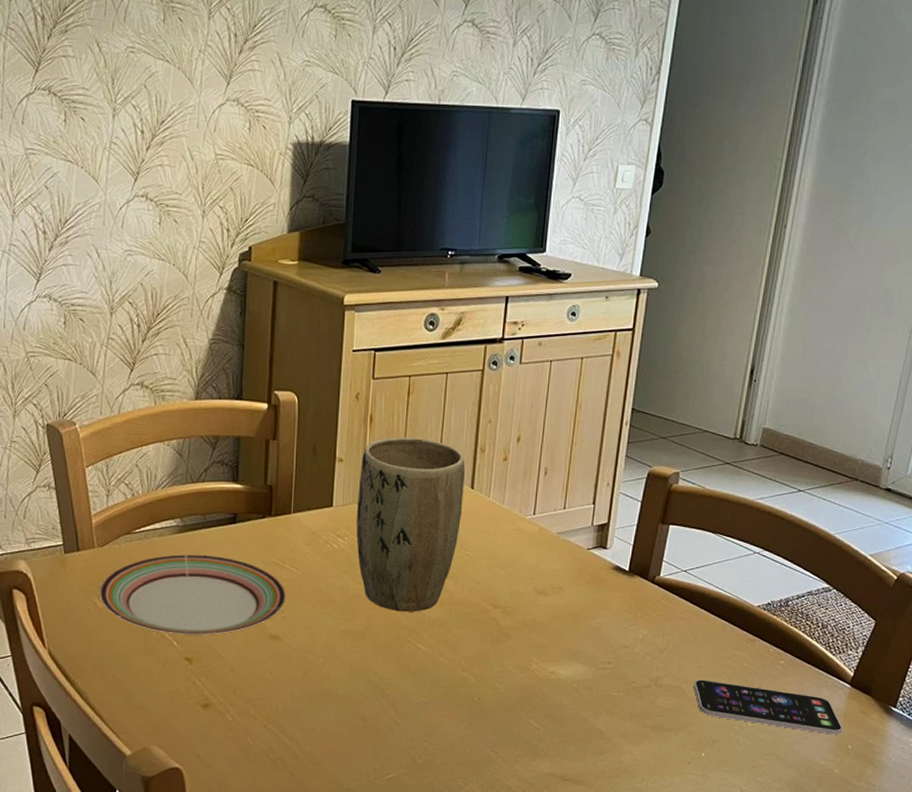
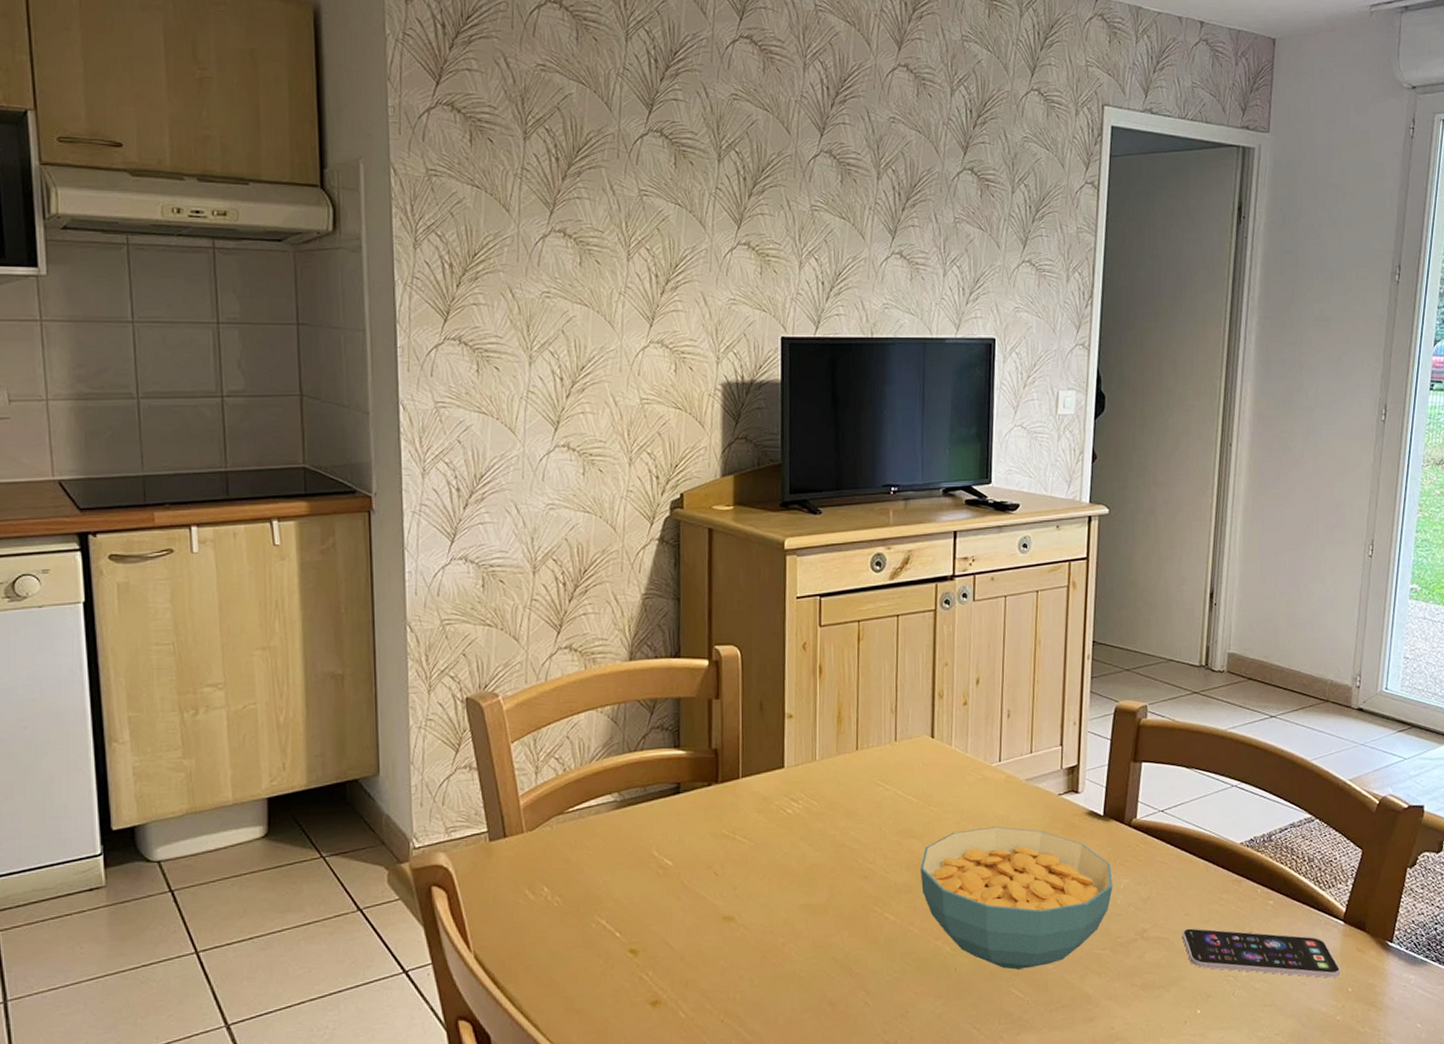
plate: present [99,554,286,635] -> none [530,831,738,924]
plant pot: present [356,437,465,612] -> none [810,686,924,879]
cereal bowl: none [452,574,633,703] -> present [920,826,1113,970]

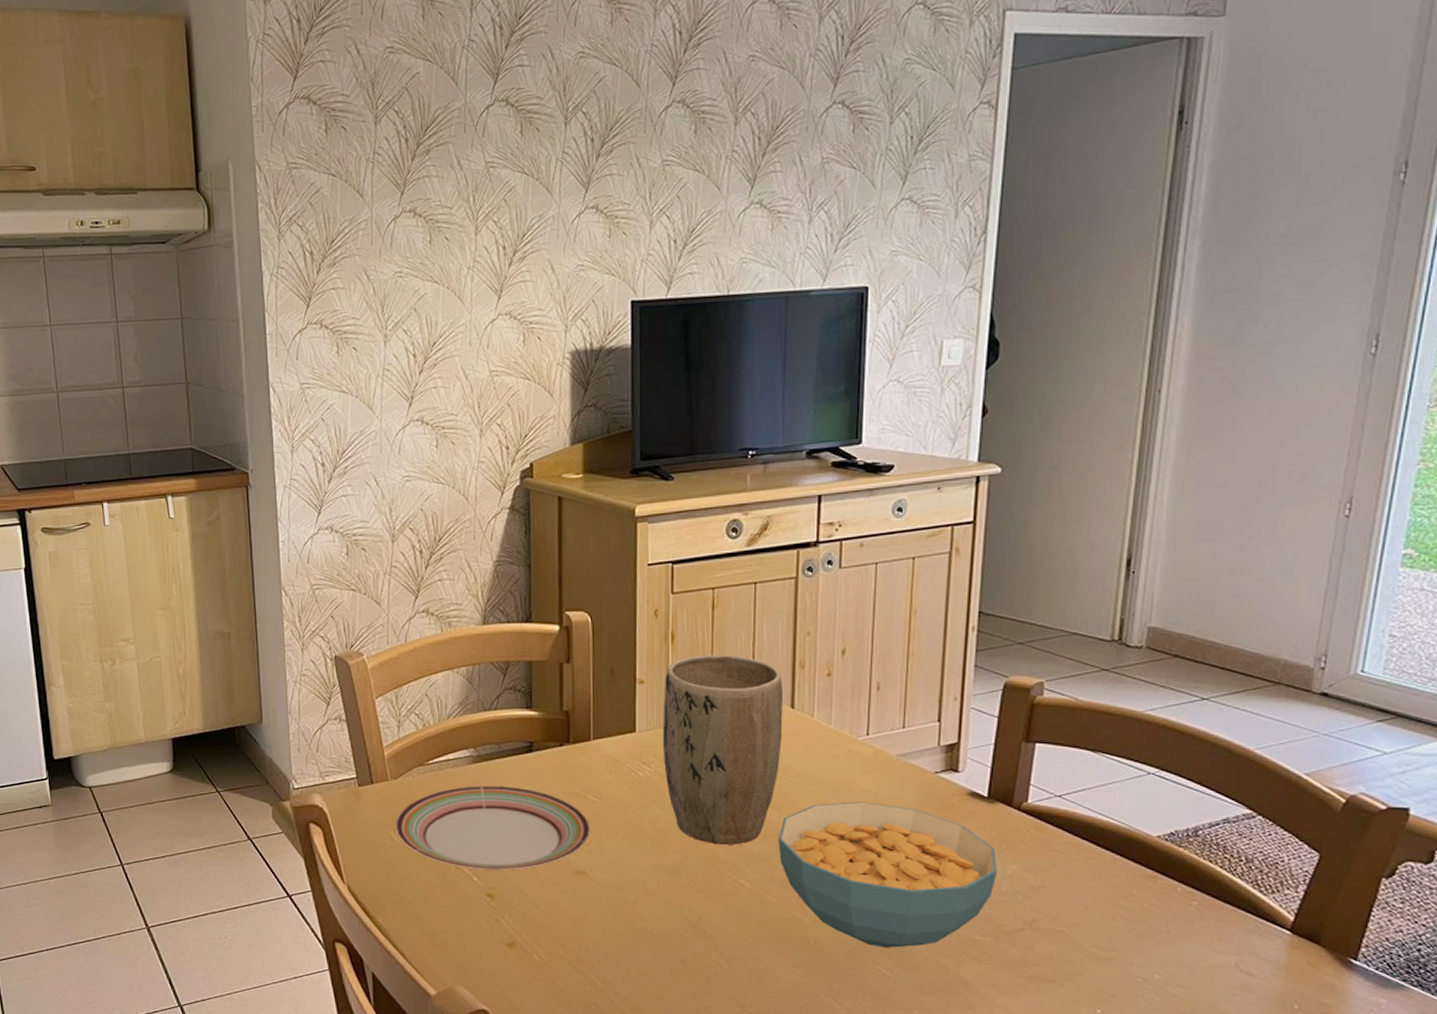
plate: none [530,831,738,924] -> present [395,786,590,870]
plant pot: none [810,686,924,879] -> present [662,654,783,845]
smartphone: present [1181,928,1341,978] -> none [1079,923,1284,992]

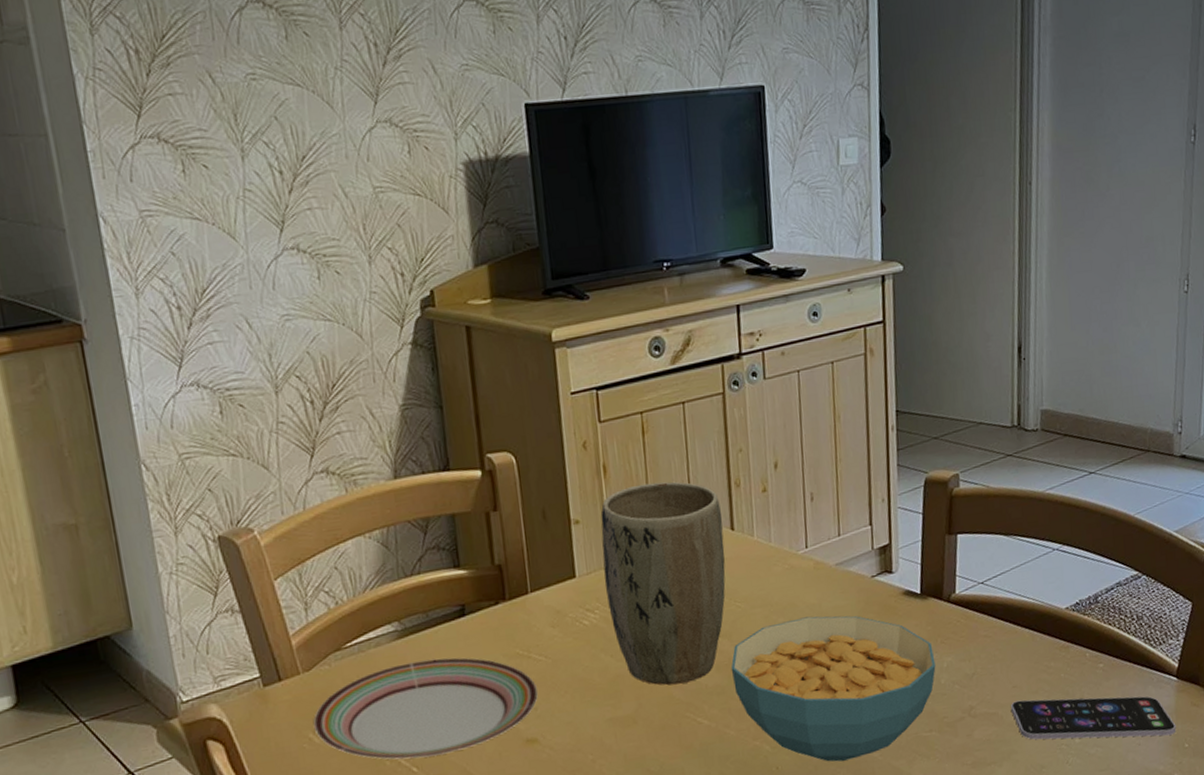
smartphone: none [1079,923,1284,992] -> present [1010,696,1176,740]

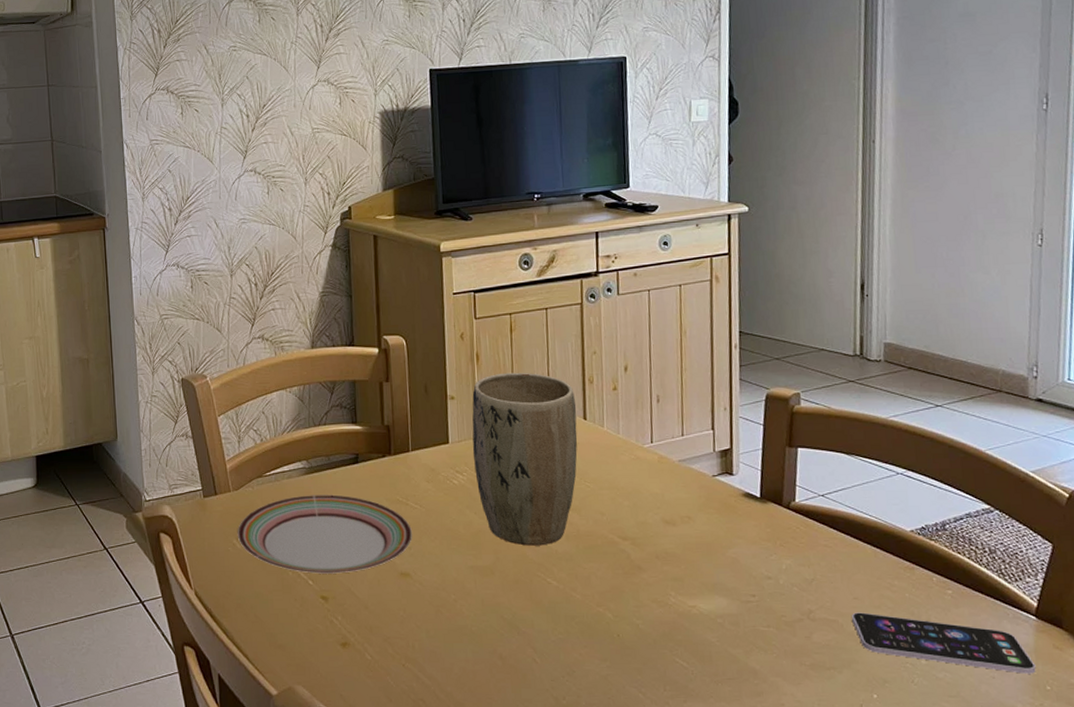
cereal bowl: present [730,615,936,762] -> none [579,504,775,640]

